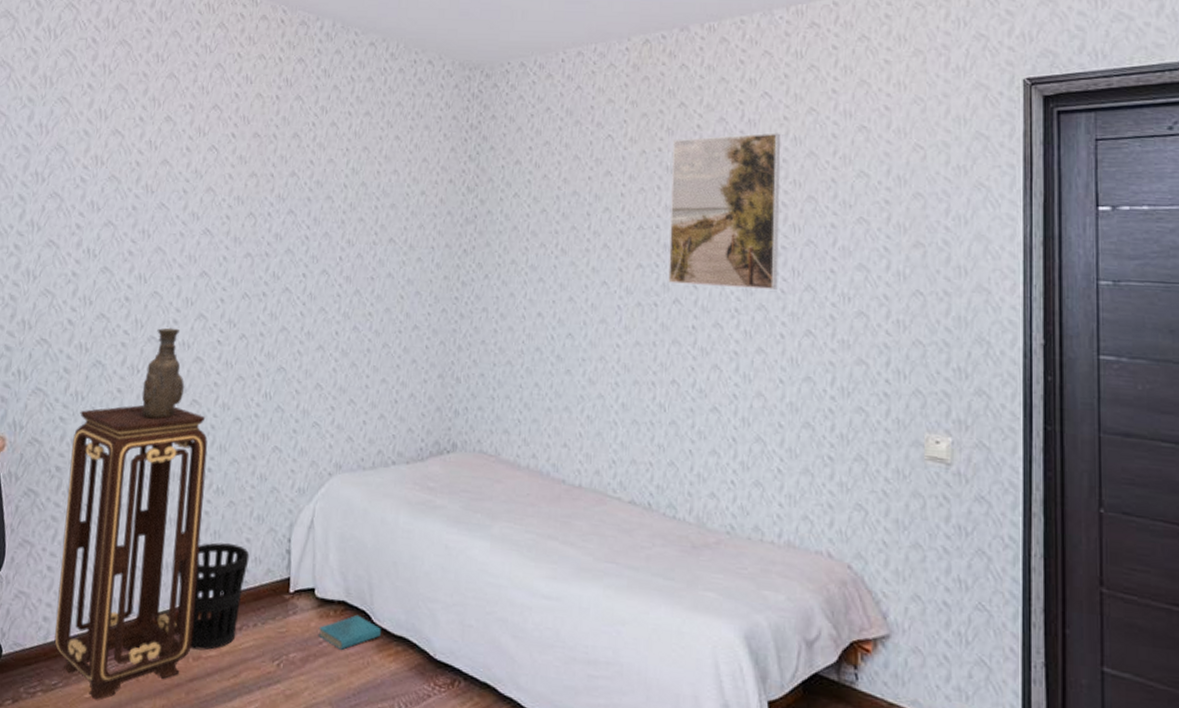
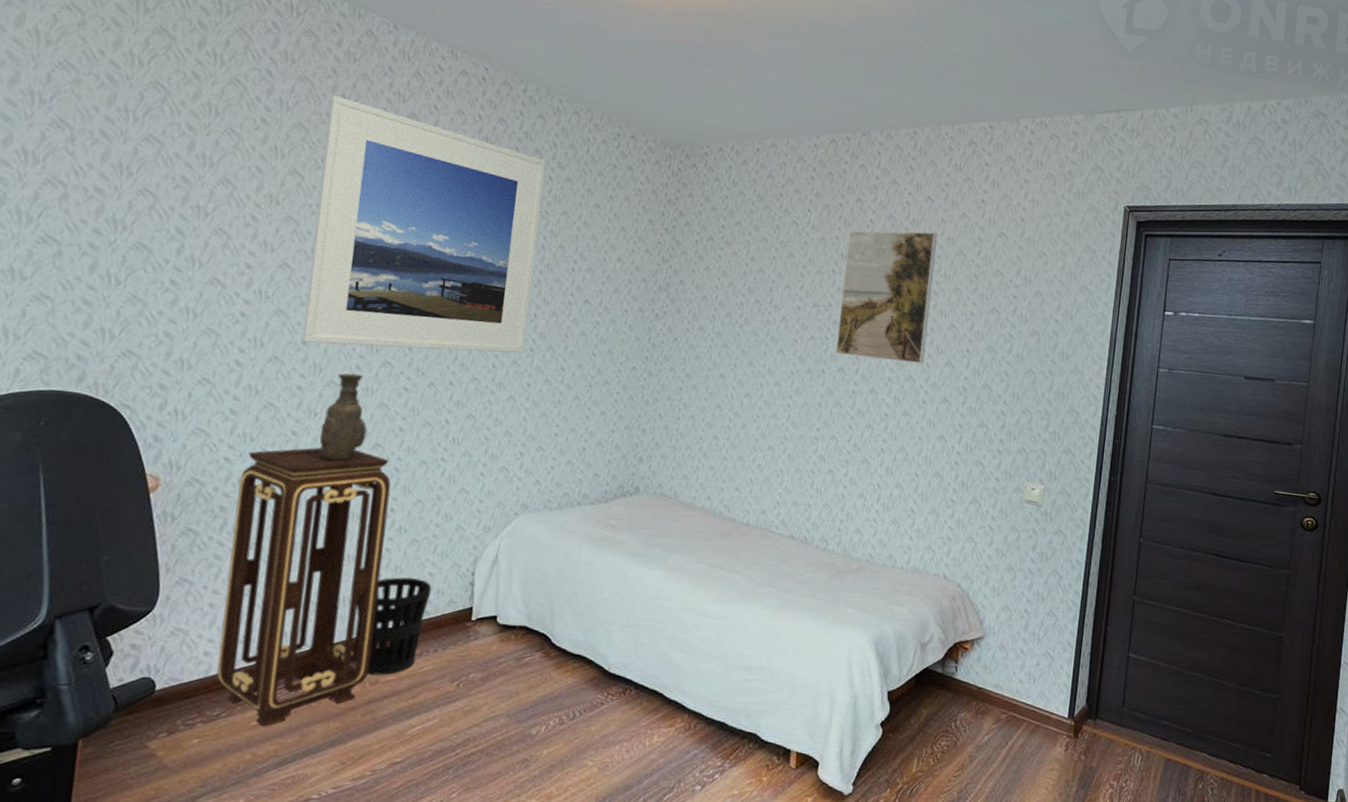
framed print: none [124,54,345,300] -> present [301,94,546,354]
book: present [318,614,381,650] -> none [498,637,560,669]

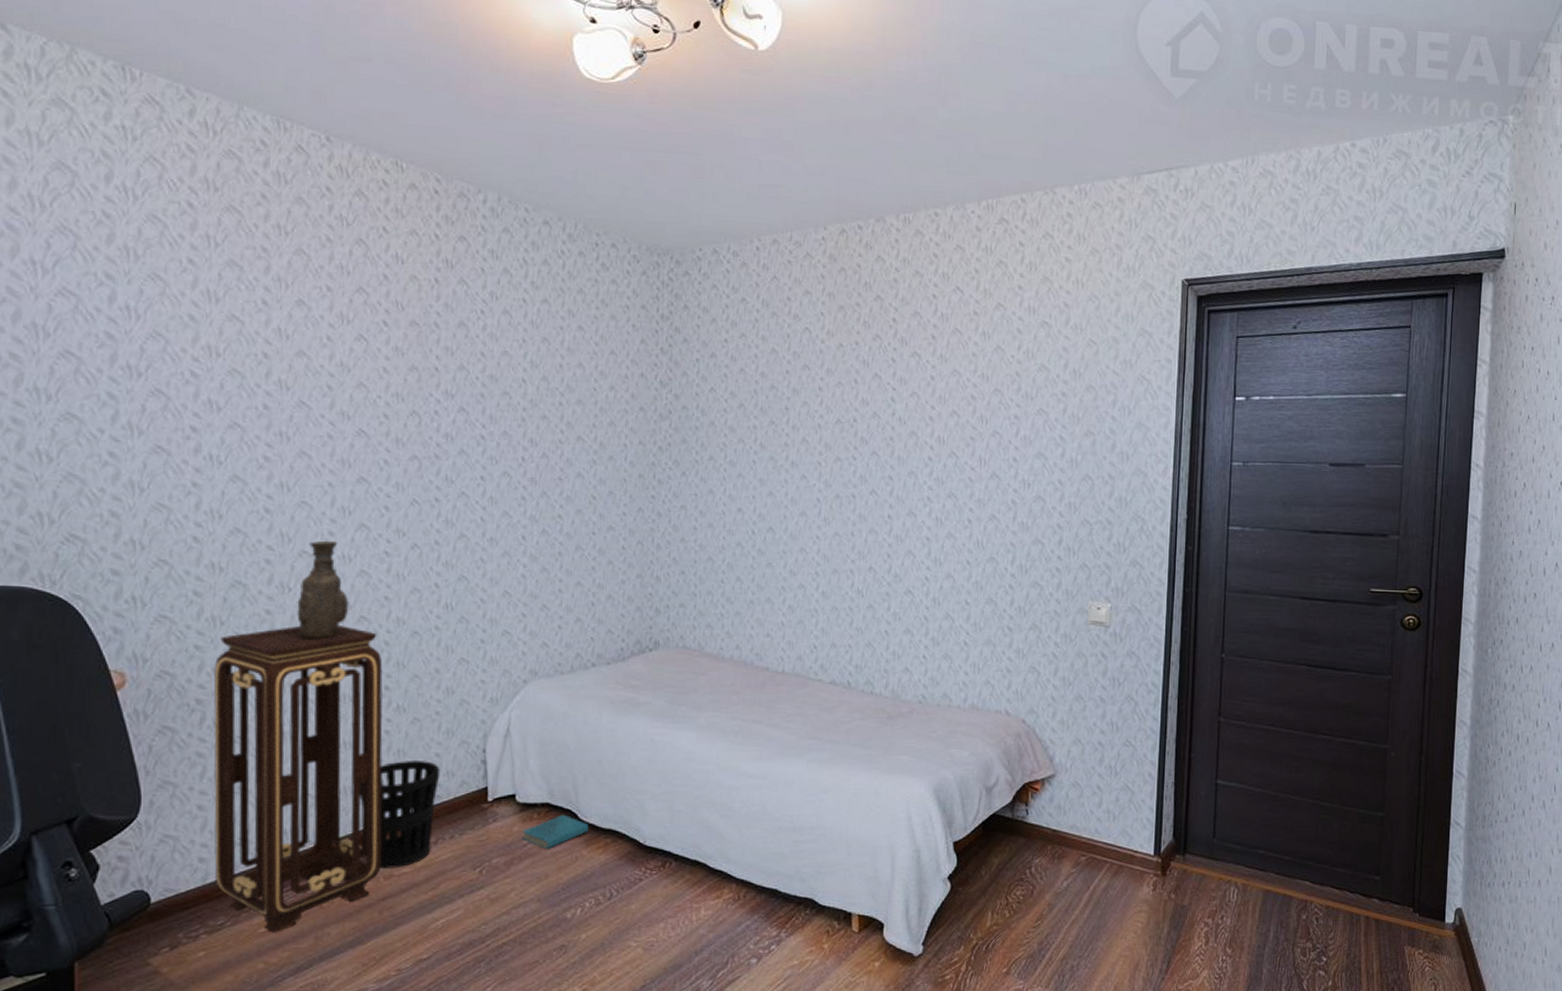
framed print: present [301,94,546,354] -> none [263,224,518,510]
book: none [498,637,560,669] -> present [521,814,588,849]
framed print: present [835,230,937,365] -> none [865,327,970,479]

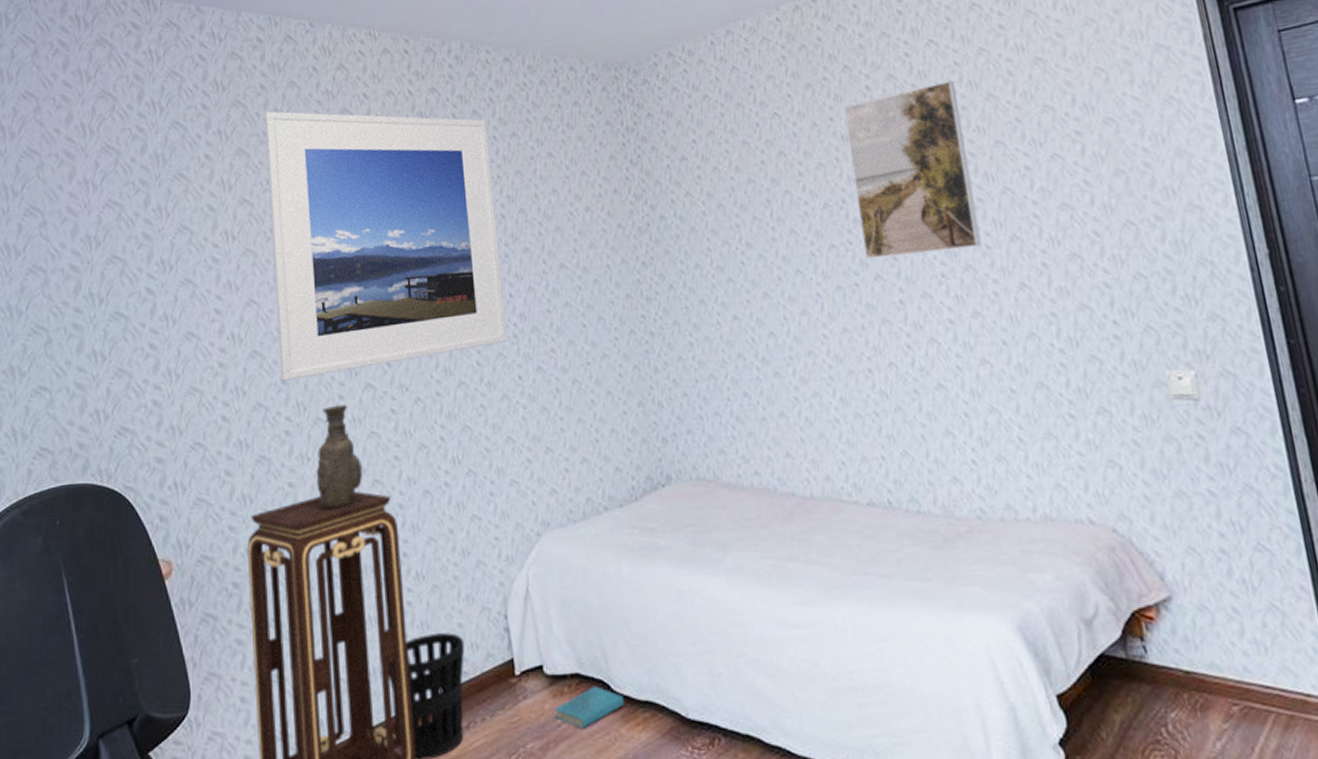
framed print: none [263,224,518,510] -> present [264,111,508,381]
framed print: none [865,327,970,479] -> present [842,80,982,259]

